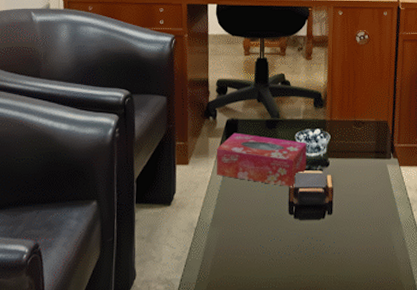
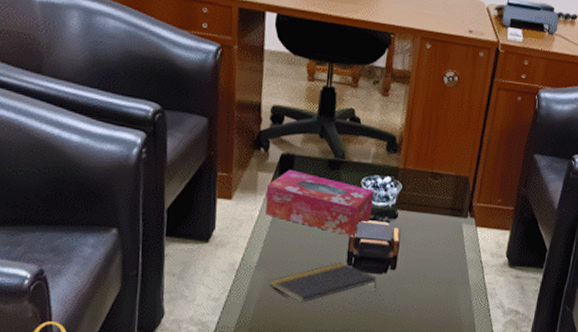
notepad: none [223,212,316,254] -> present [269,262,377,303]

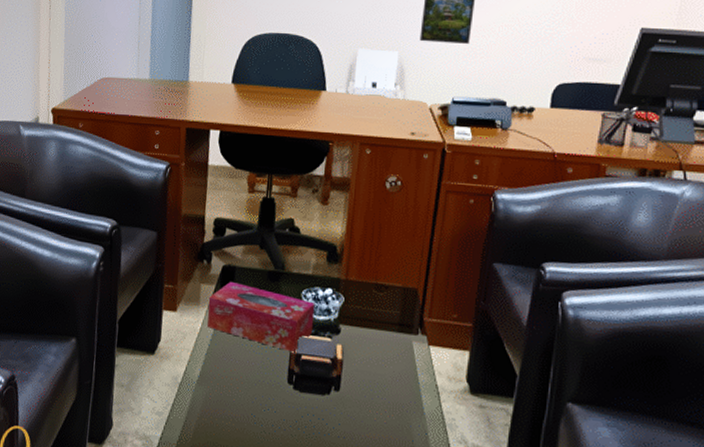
notepad: present [269,262,377,303] -> none [210,380,319,423]

